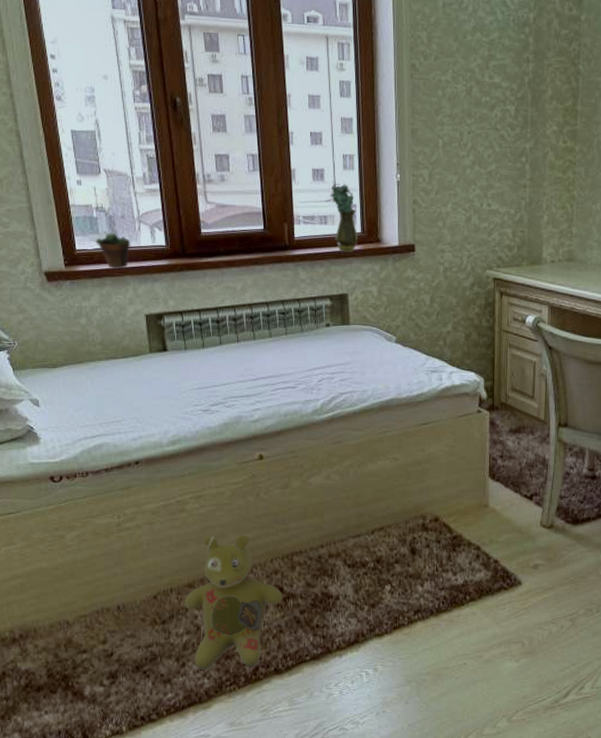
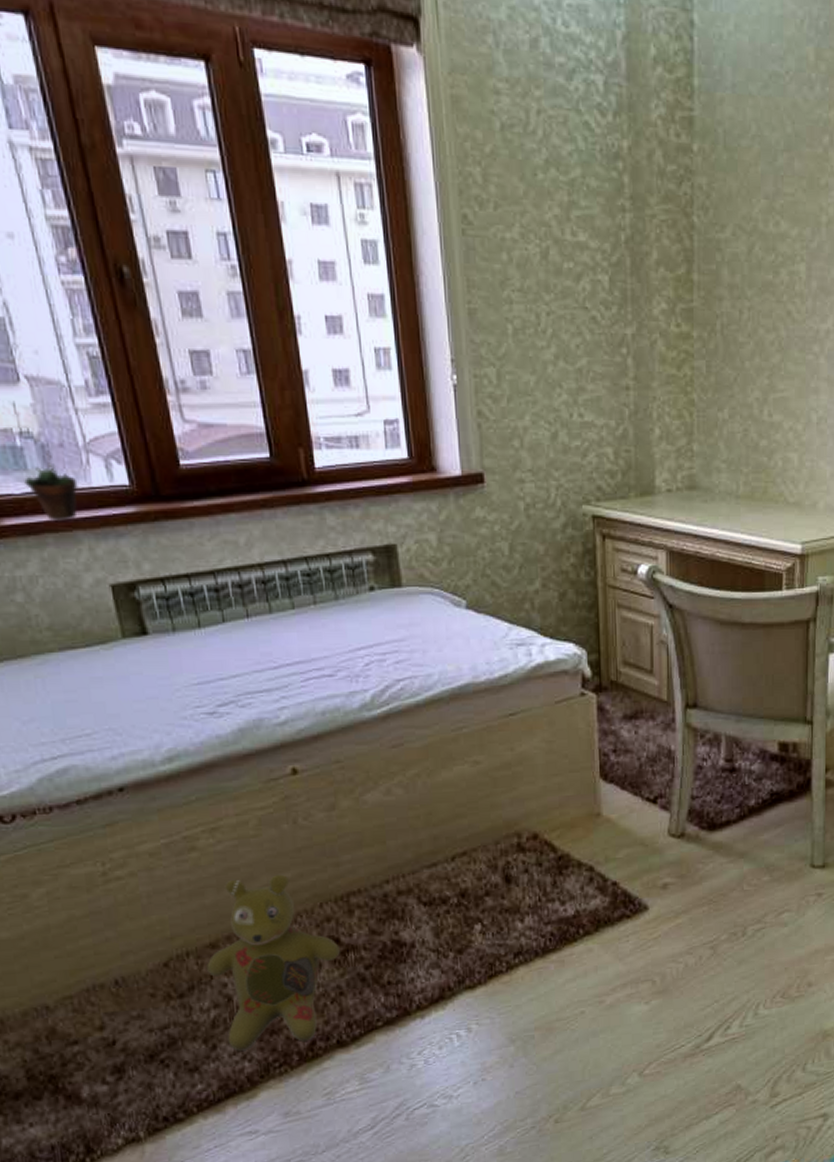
vase: present [330,180,358,252] -> none [360,385,404,486]

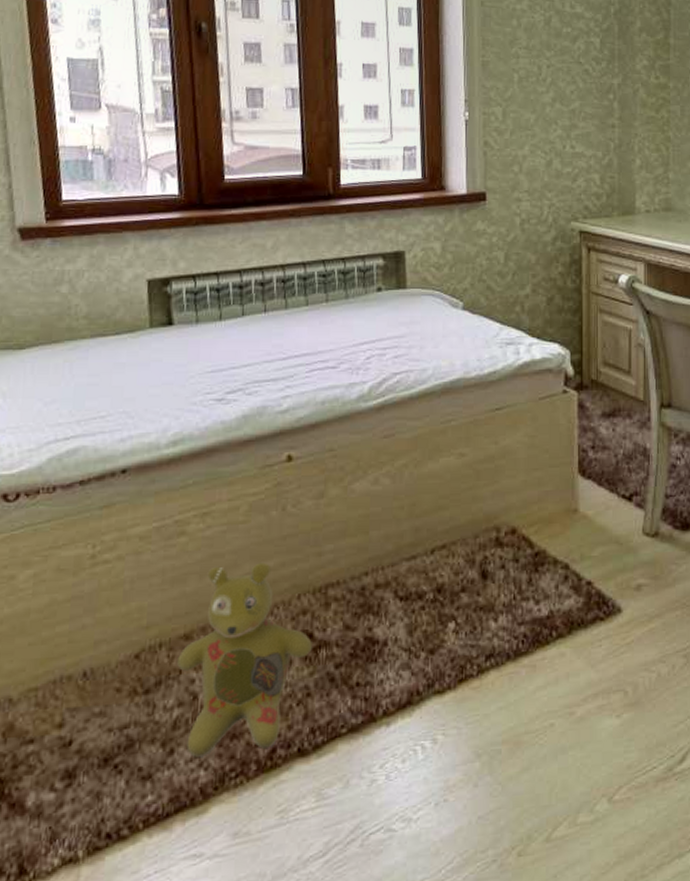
succulent plant: present [24,450,79,522] -> none [88,164,134,225]

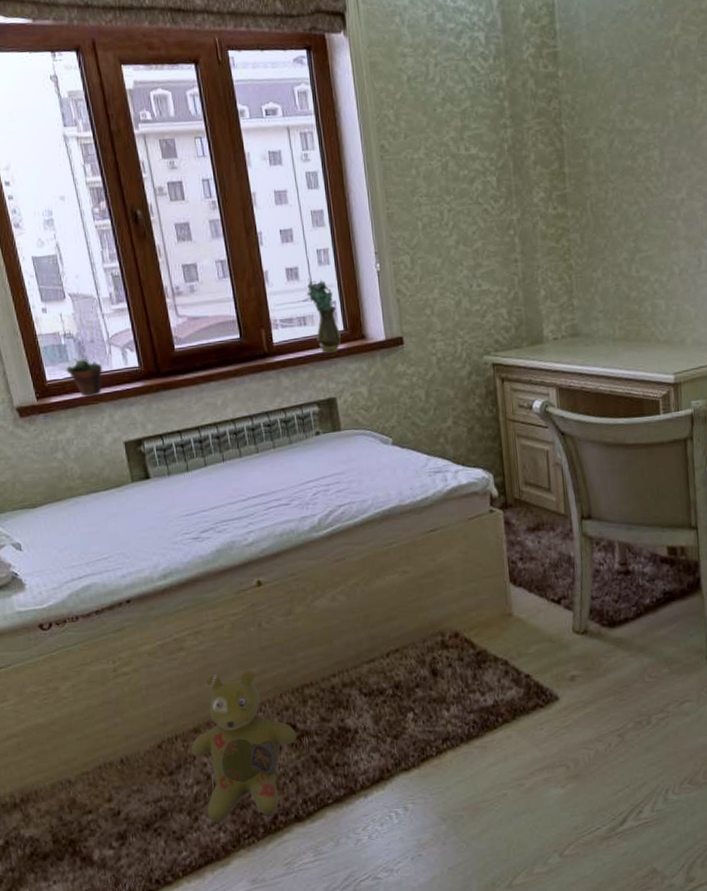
succulent plant: none [88,164,134,225] -> present [66,346,103,398]
vase: none [385,119,417,202] -> present [307,278,341,353]

